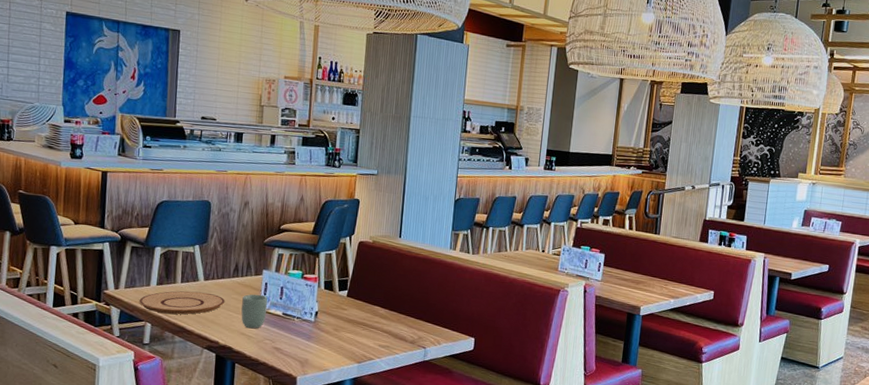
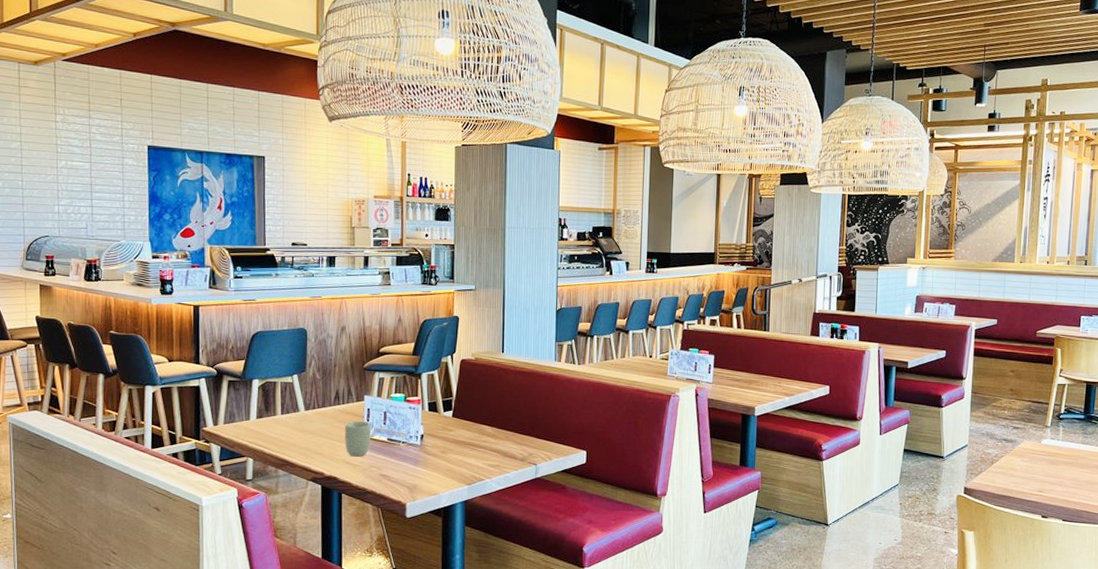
plate: present [139,291,225,315] -> none [239,422,328,447]

